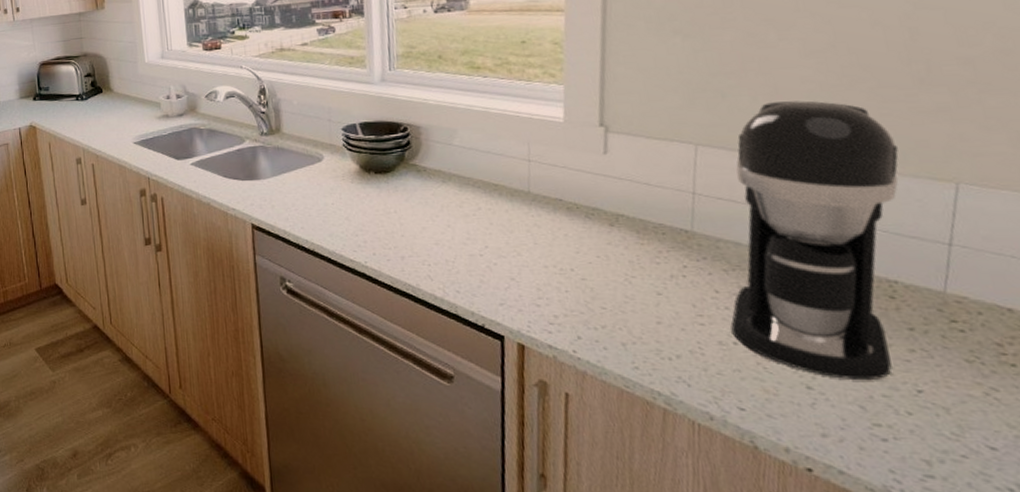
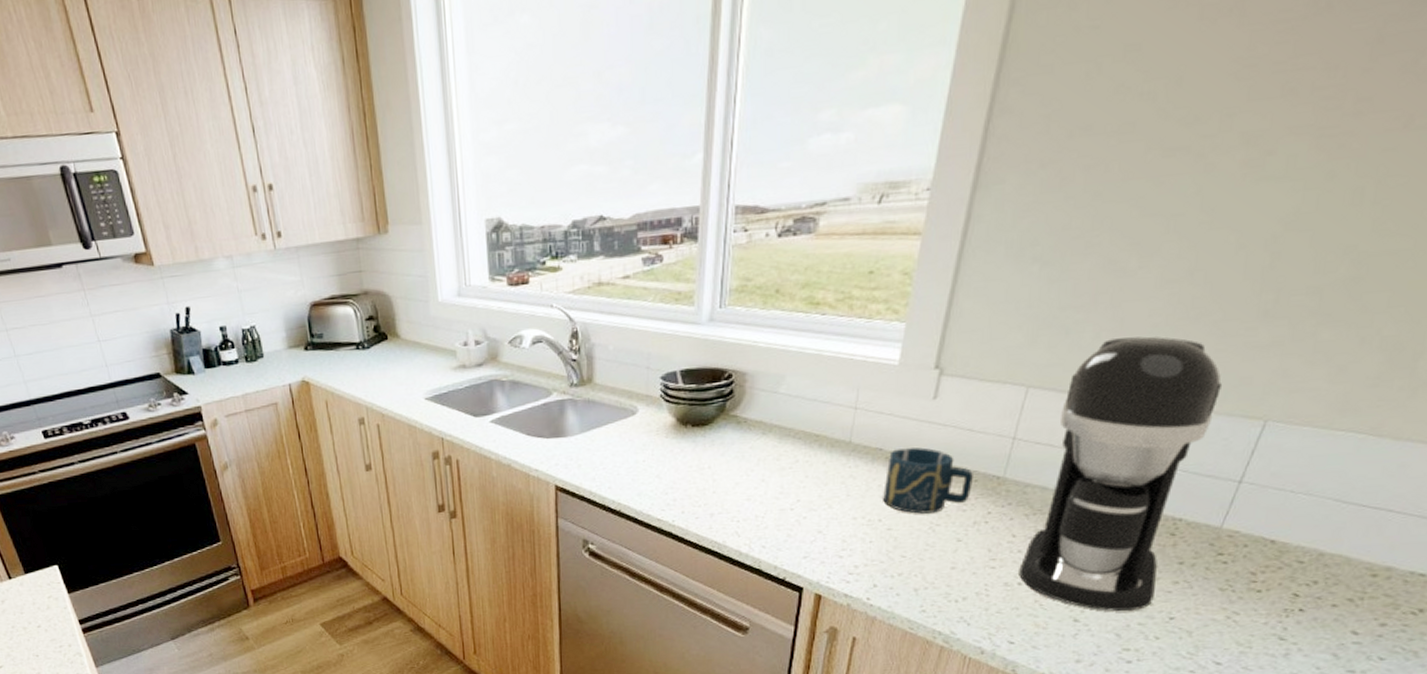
cup: none [570,198,661,265] -> present [883,447,973,514]

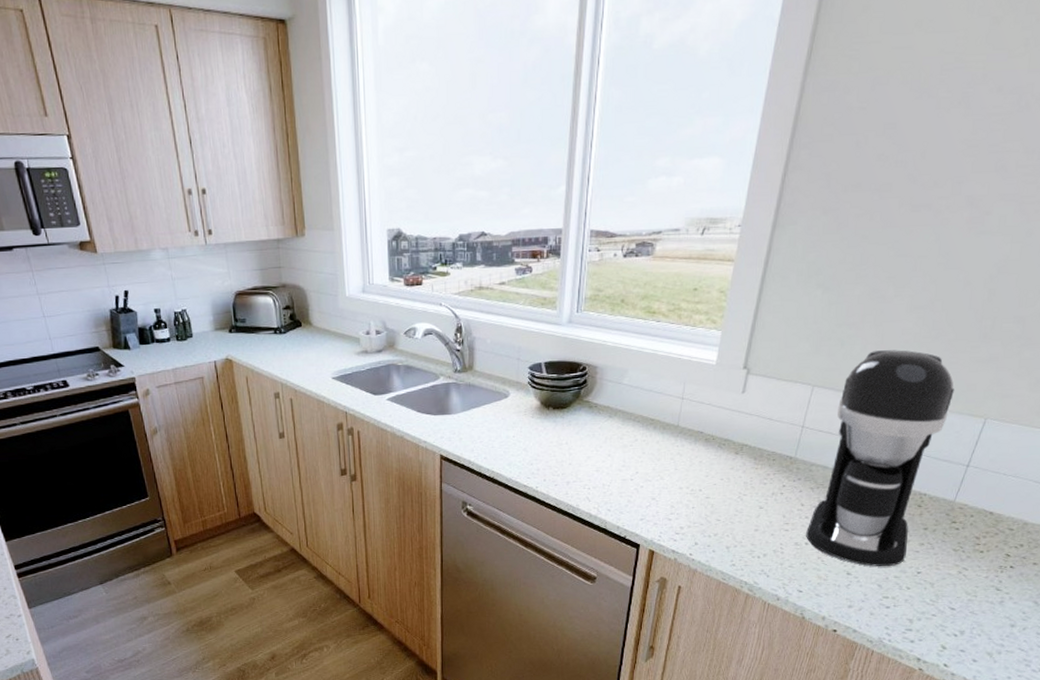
cup: present [883,447,973,514] -> none [703,431,772,486]

